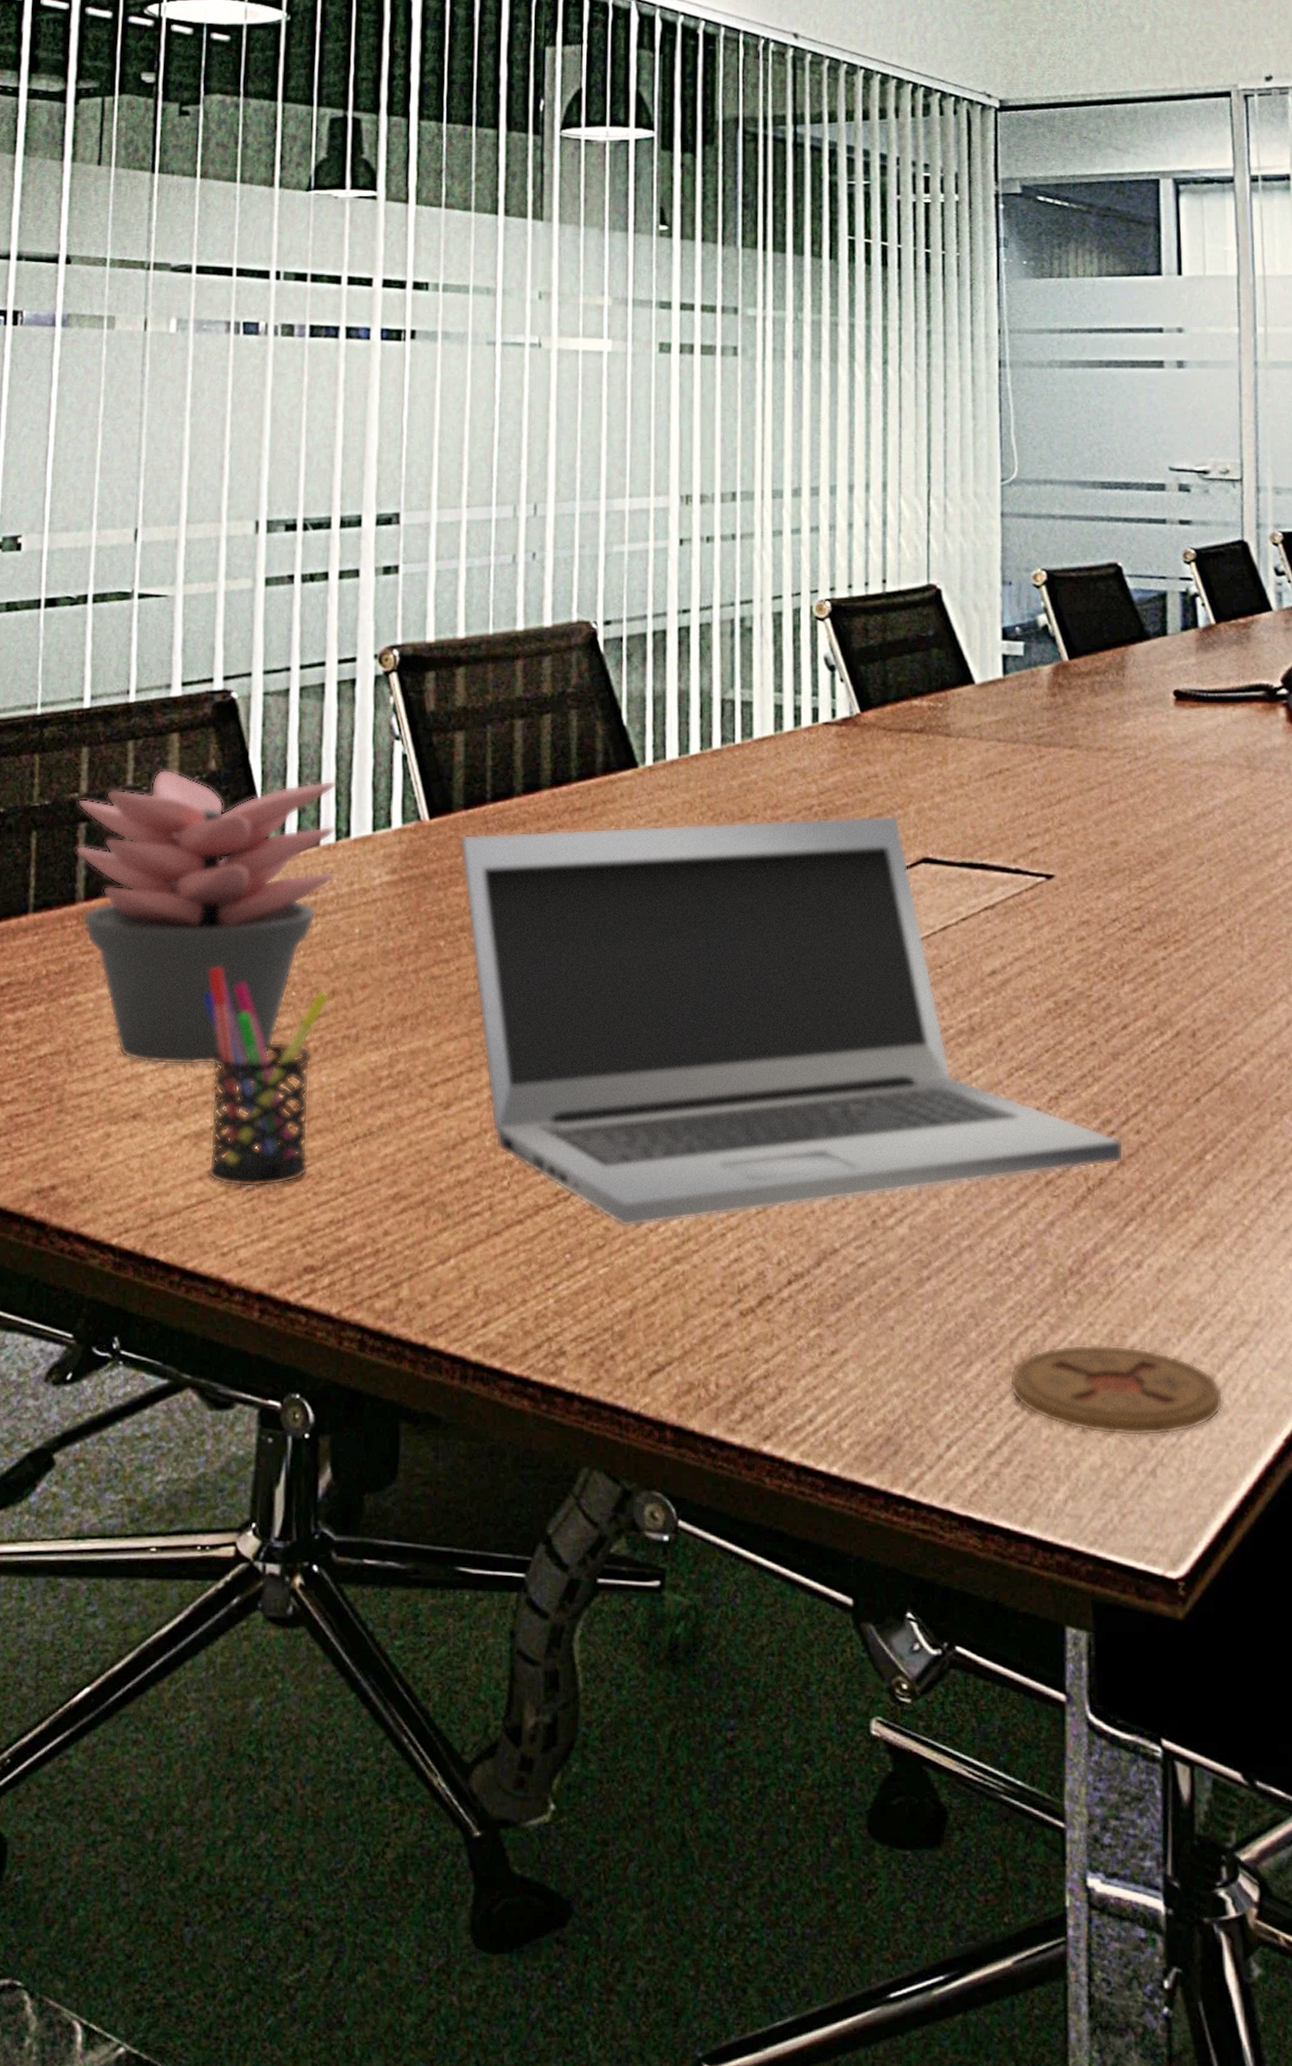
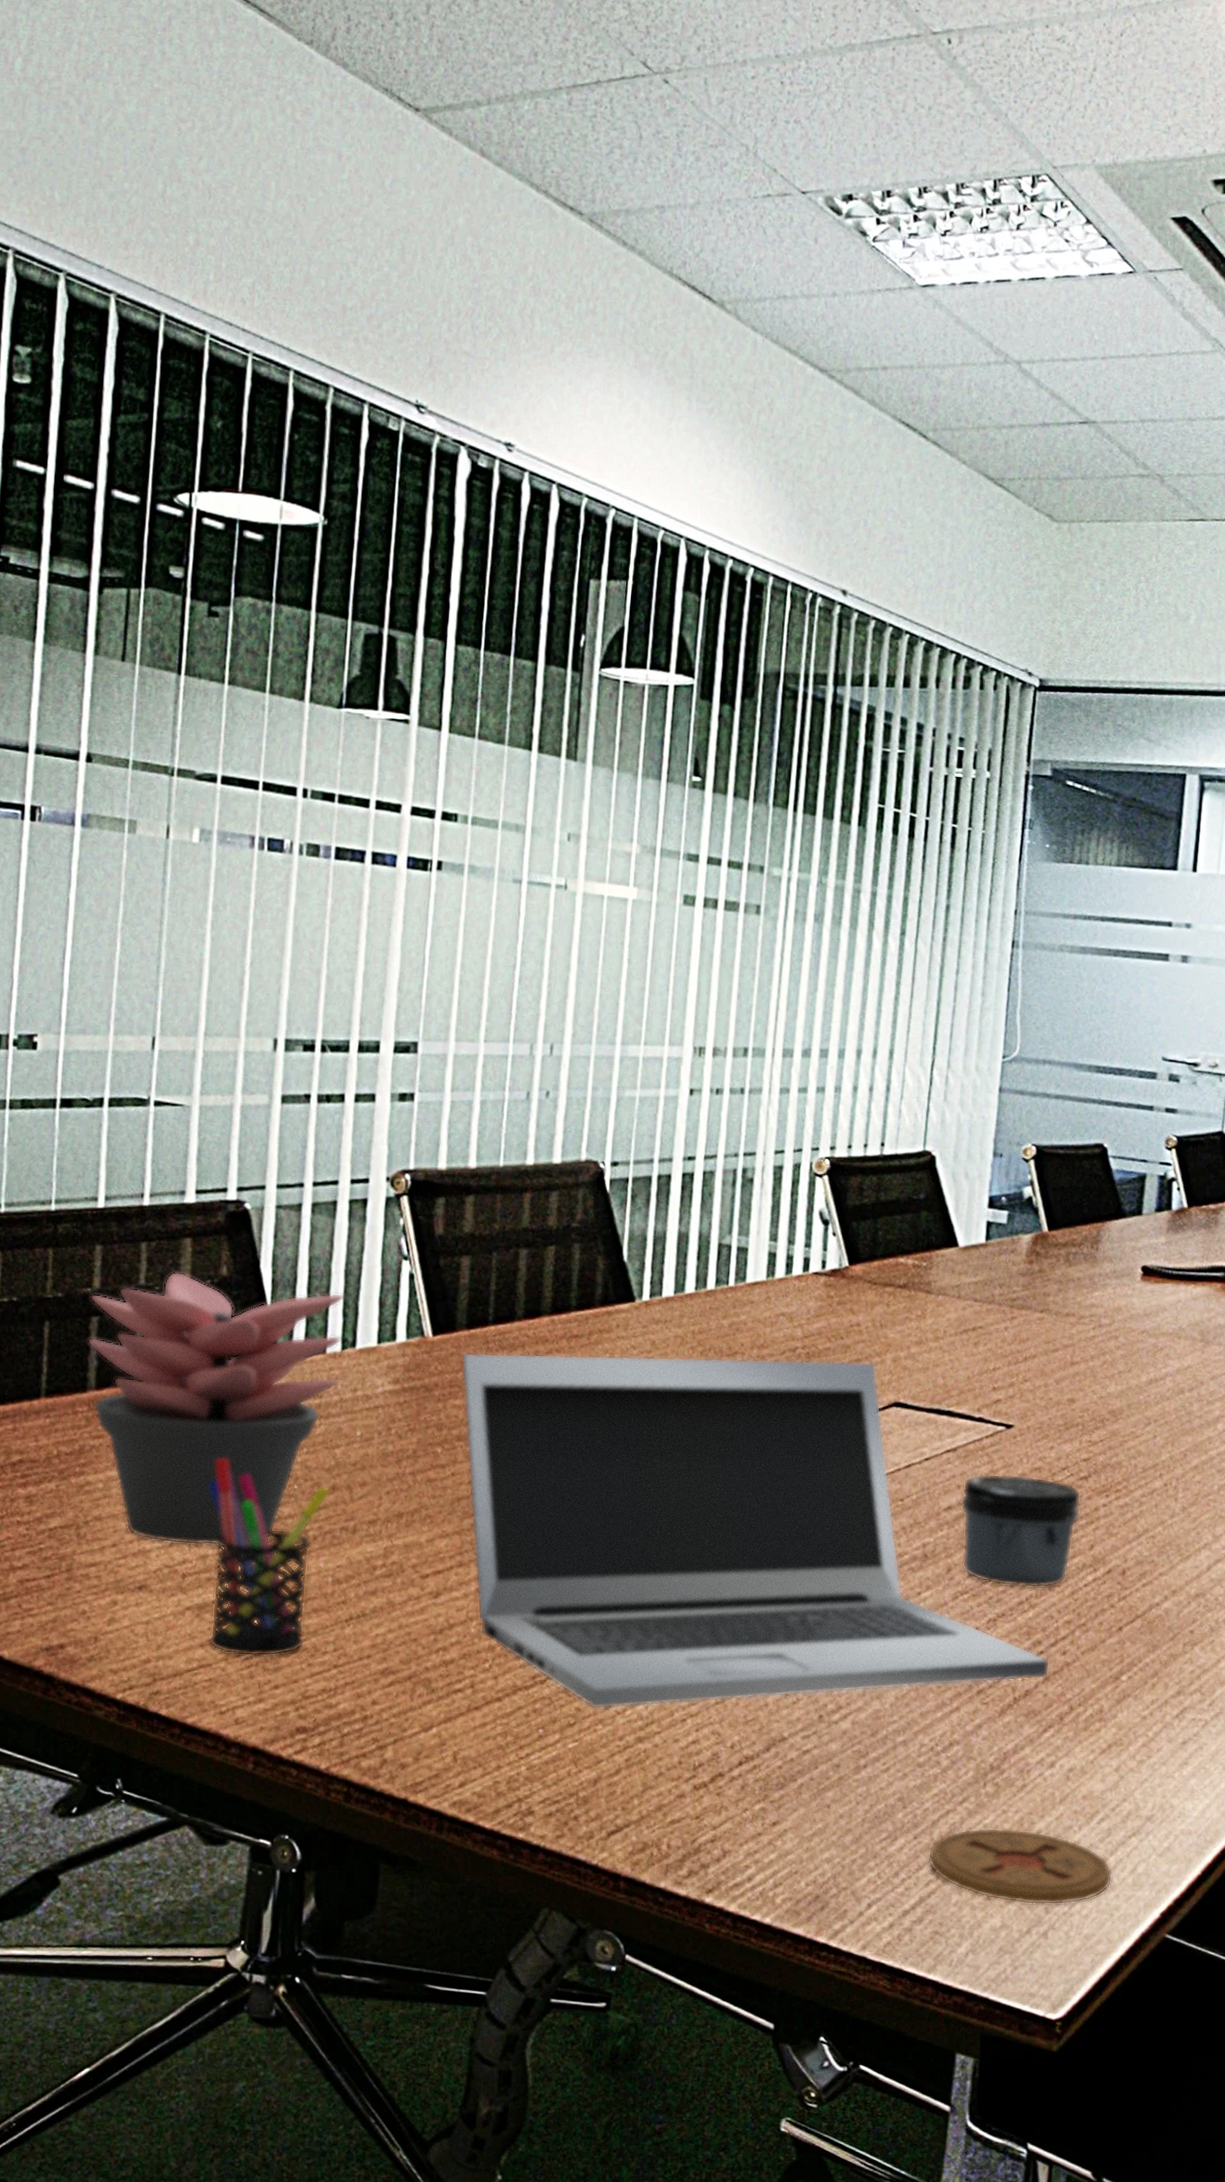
jar: none [1005,930,1140,1058] -> present [960,1473,1082,1588]

